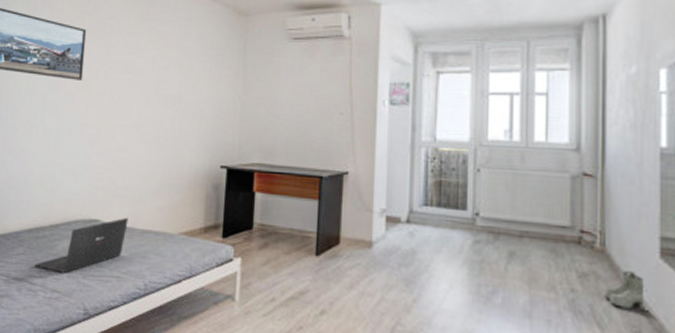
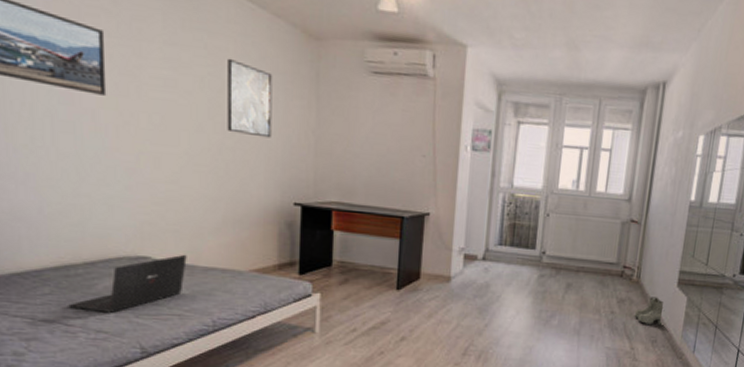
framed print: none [169,40,208,106] -> present [227,58,273,138]

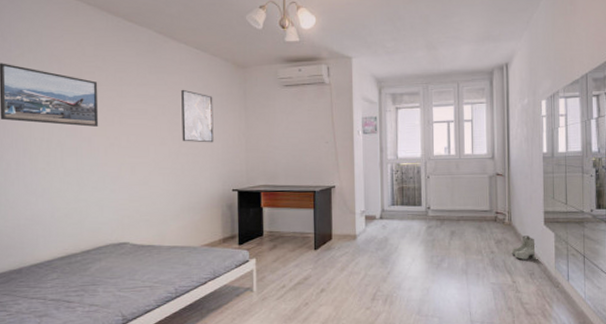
laptop: present [68,254,187,313] -> none [70,237,155,290]

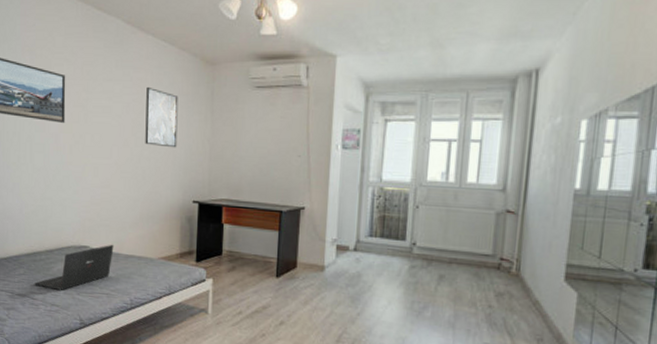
laptop: none [70,237,155,290] -> present [34,244,114,290]
boots: present [511,235,537,260] -> none [515,291,551,324]

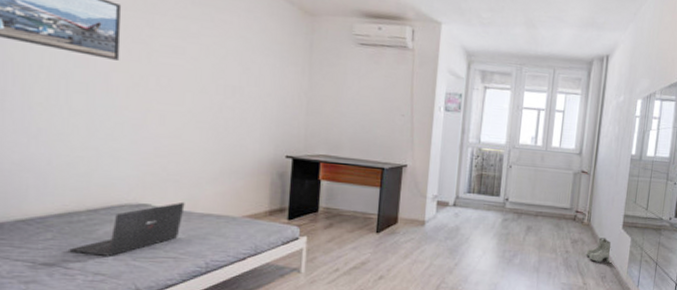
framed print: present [145,86,178,148] -> none [228,30,271,99]
boots: none [515,291,551,324] -> present [586,238,612,264]

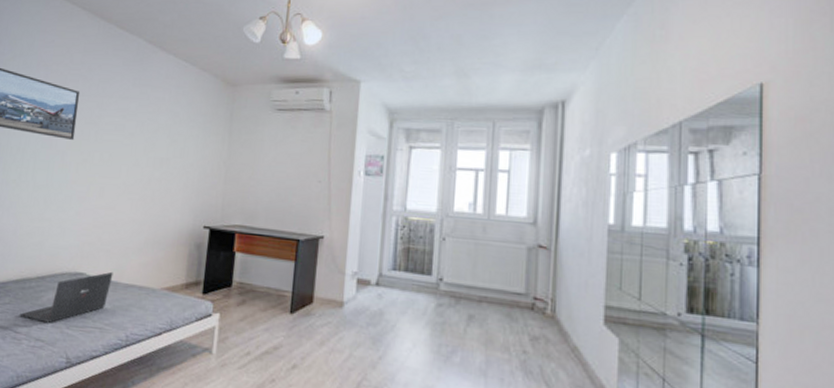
boots: present [586,238,612,264] -> none [552,335,591,374]

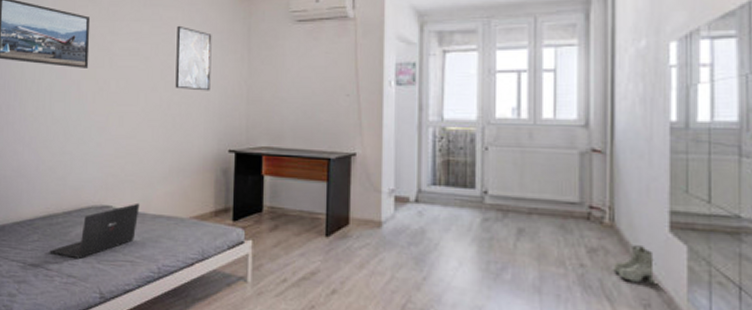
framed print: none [157,105,196,169] -> present [175,25,212,91]
boots: none [552,335,591,374] -> present [613,245,656,285]

